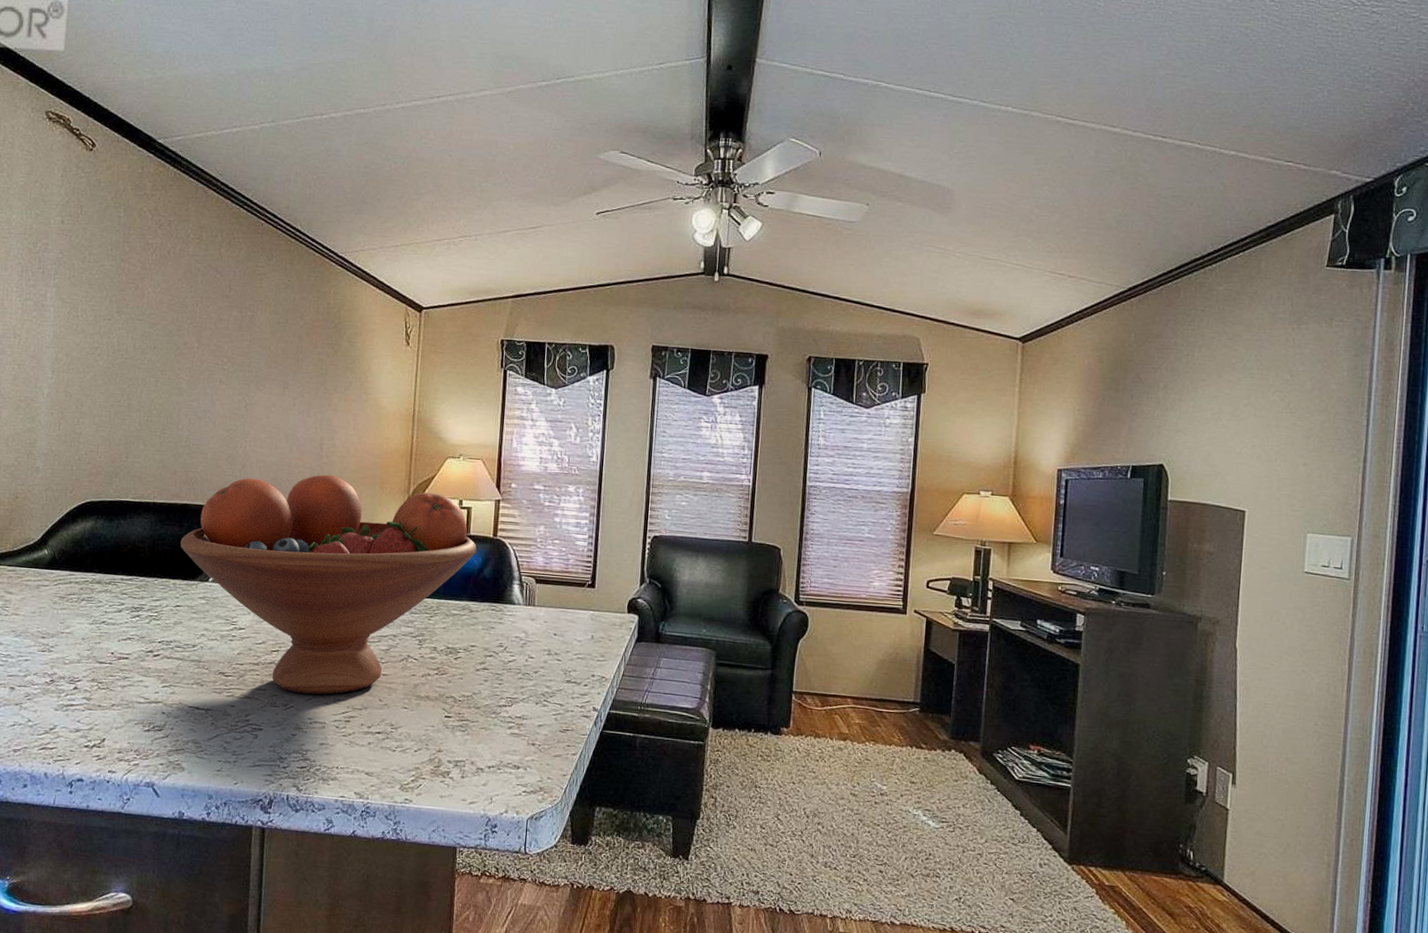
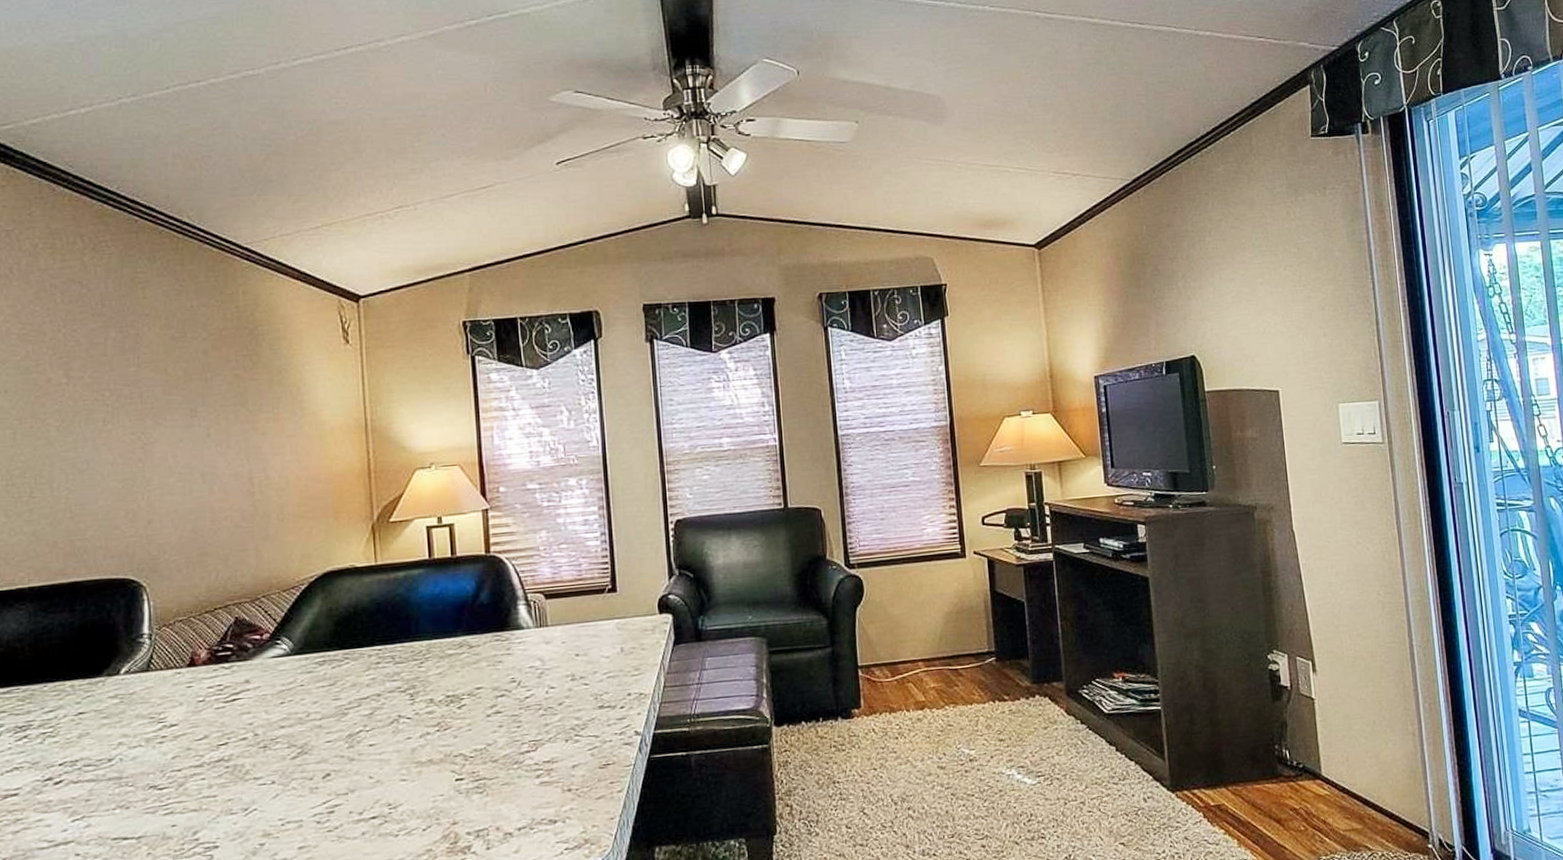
fruit bowl: present [180,474,477,695] -> none [74,513,467,791]

